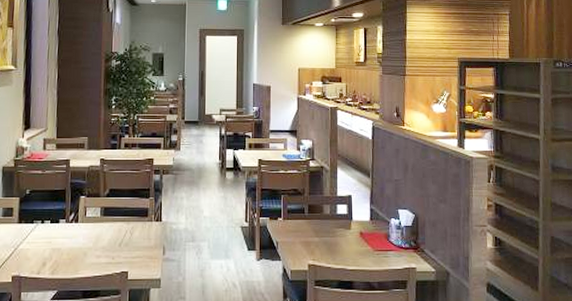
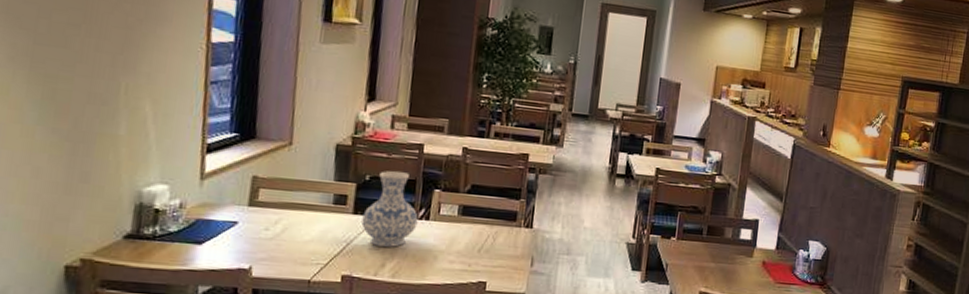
vase: none [25,183,69,250] -> present [361,171,418,248]

